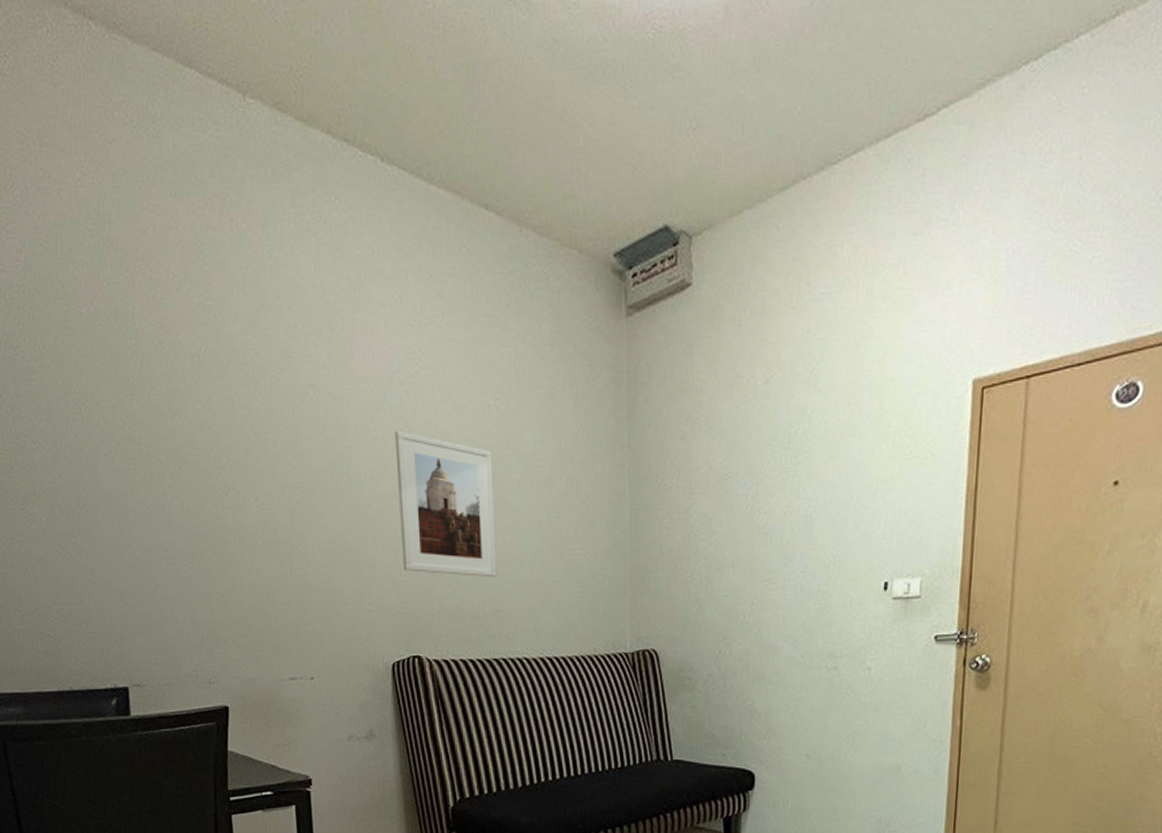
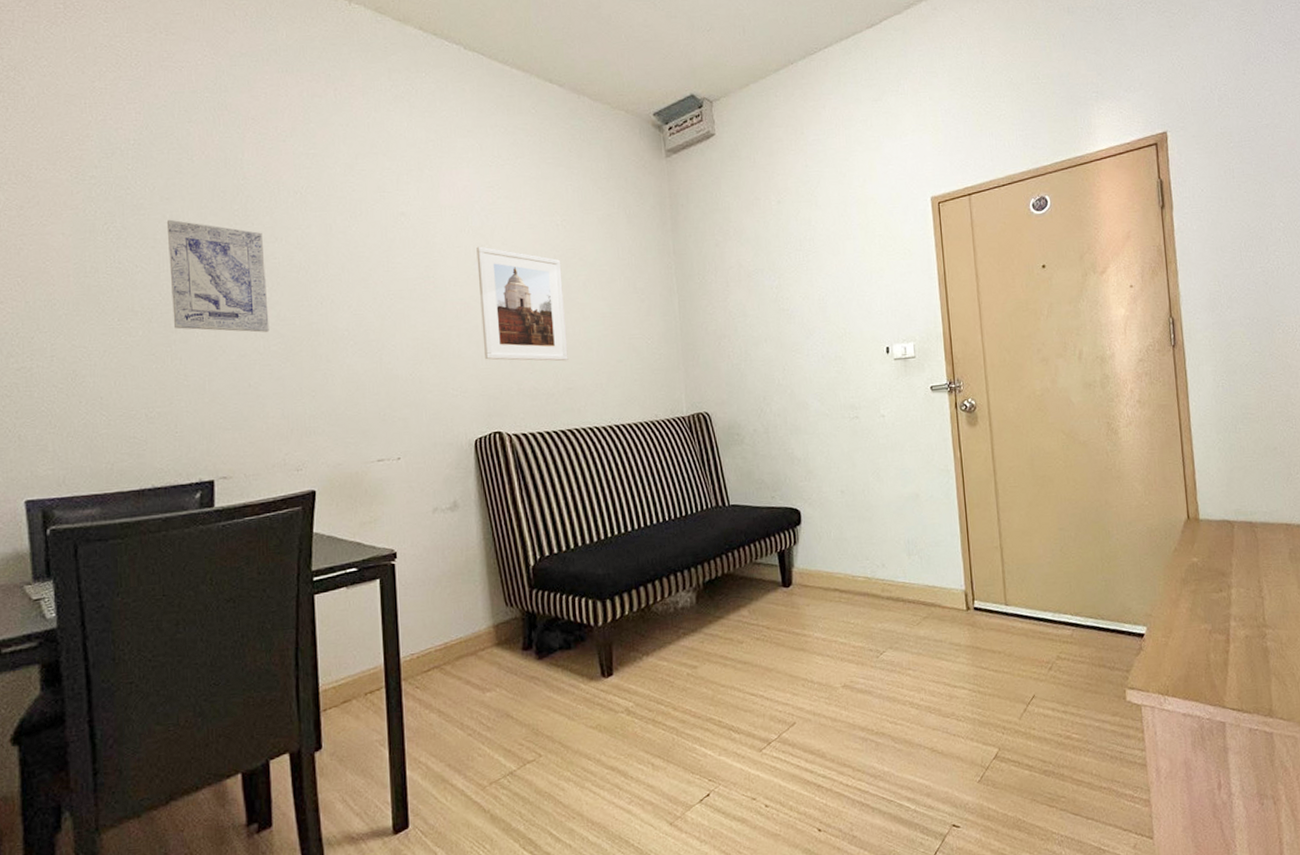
wall art: none [59,386,174,526] -> present [166,219,269,333]

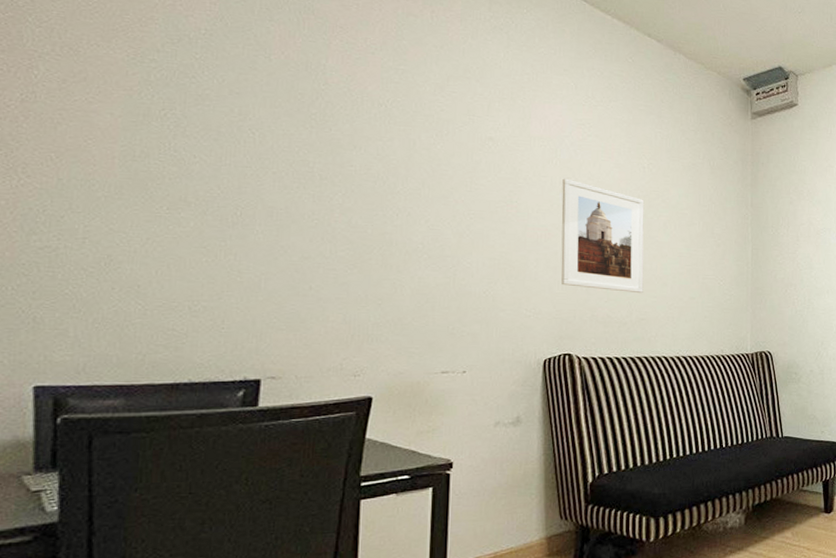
wall art: present [166,219,269,333] -> none [231,114,340,237]

